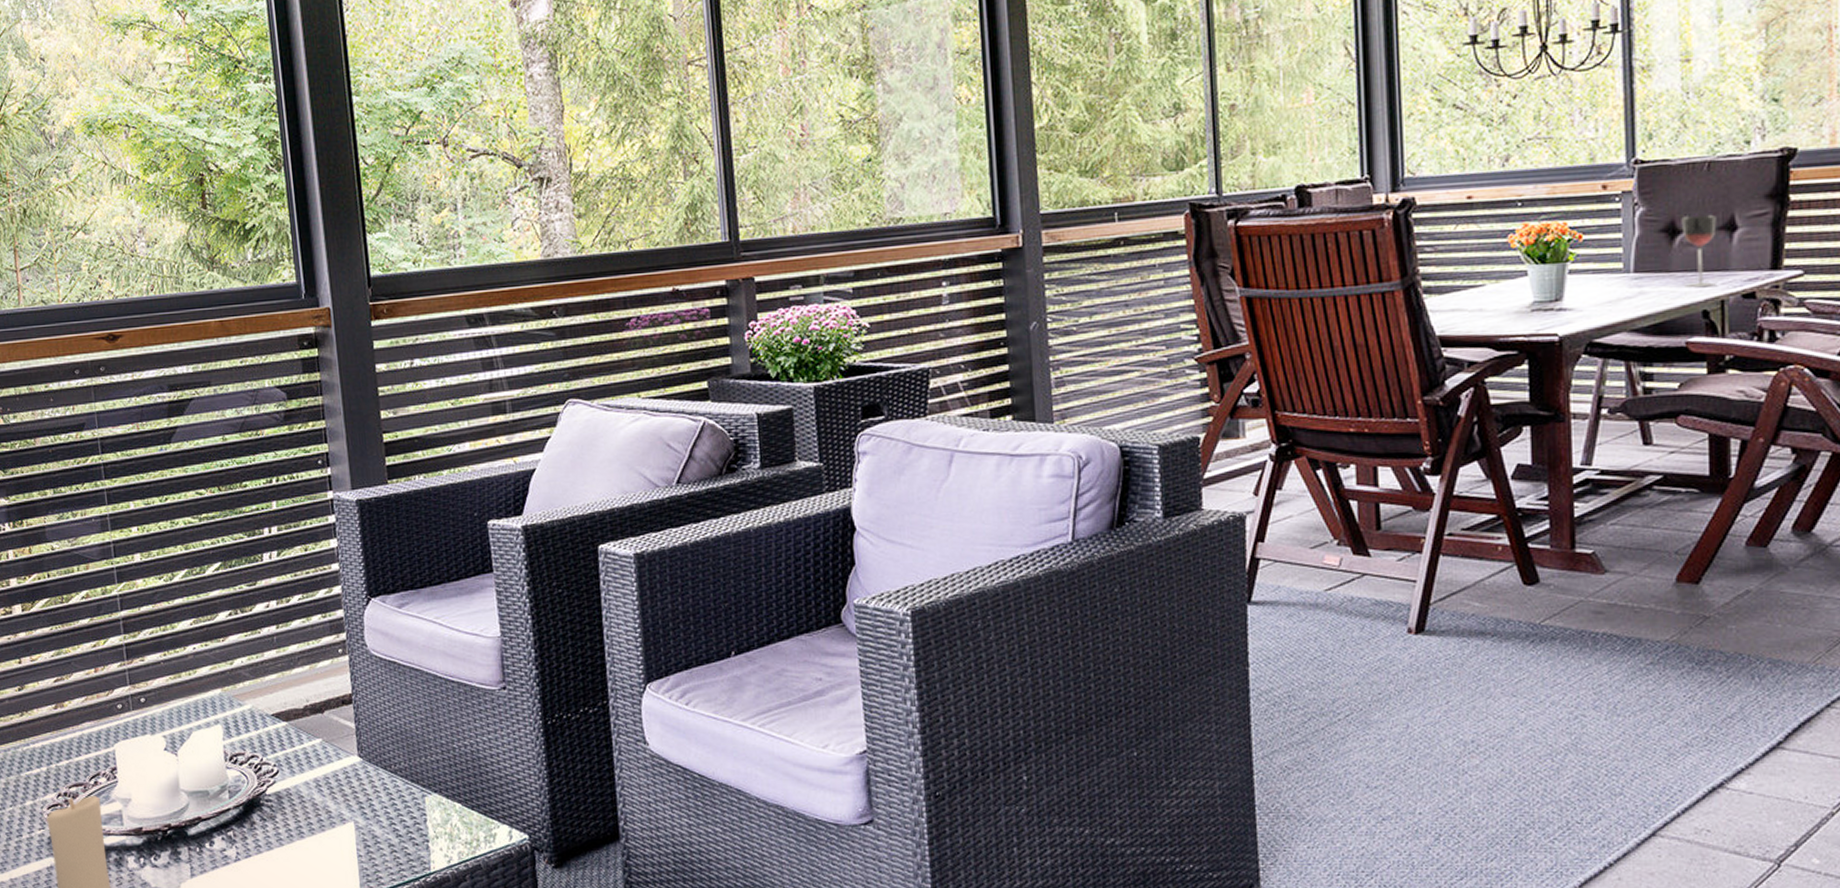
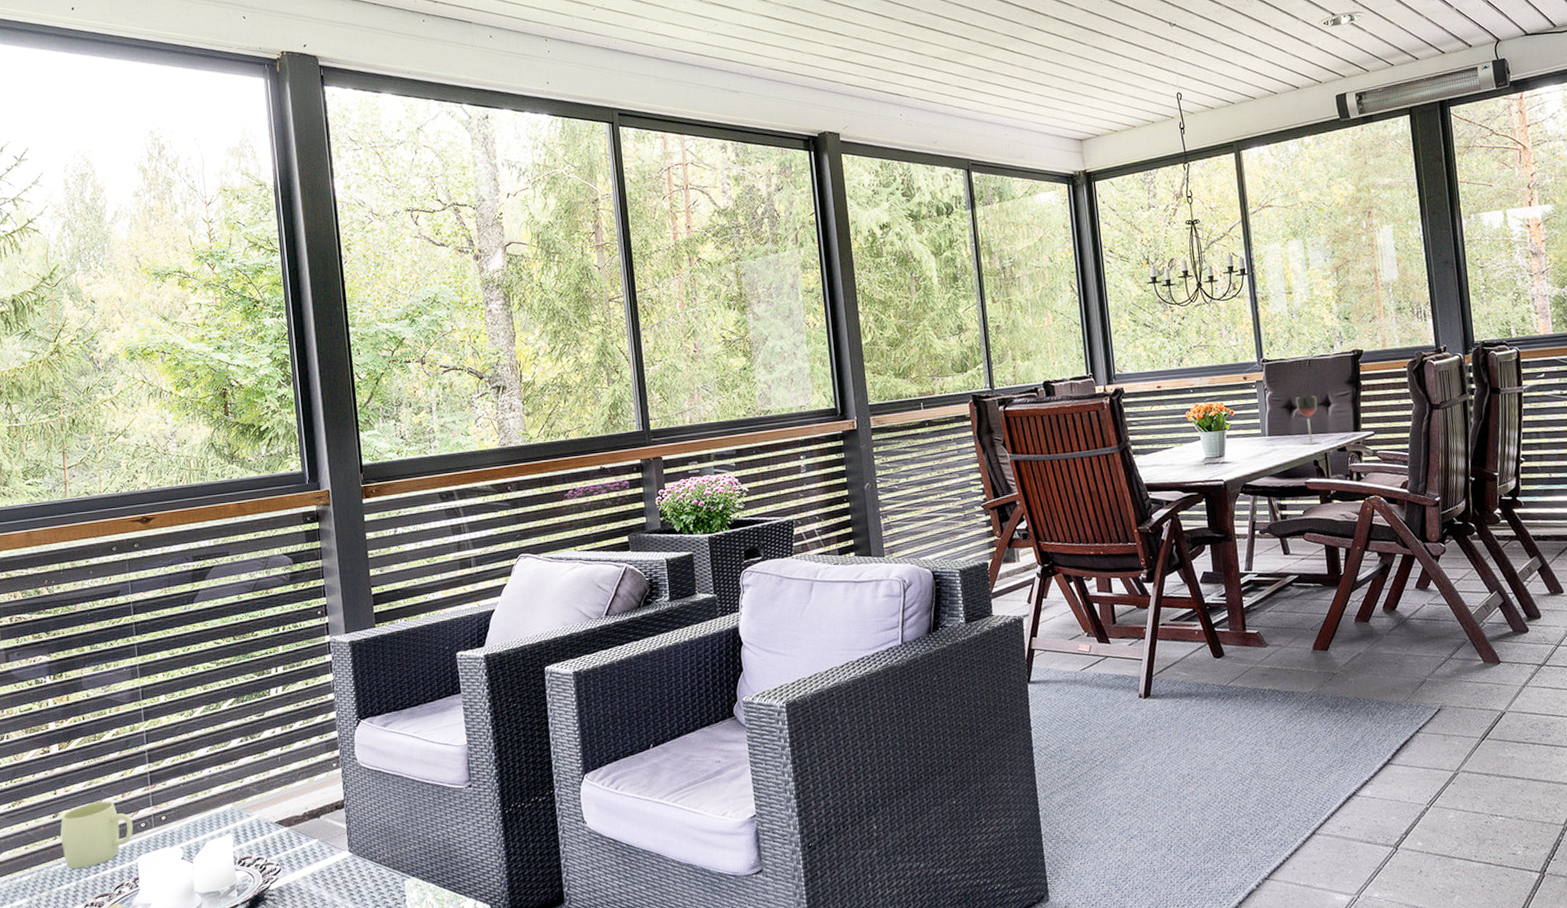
mug: none [27,675,109,751] -> present [60,801,134,869]

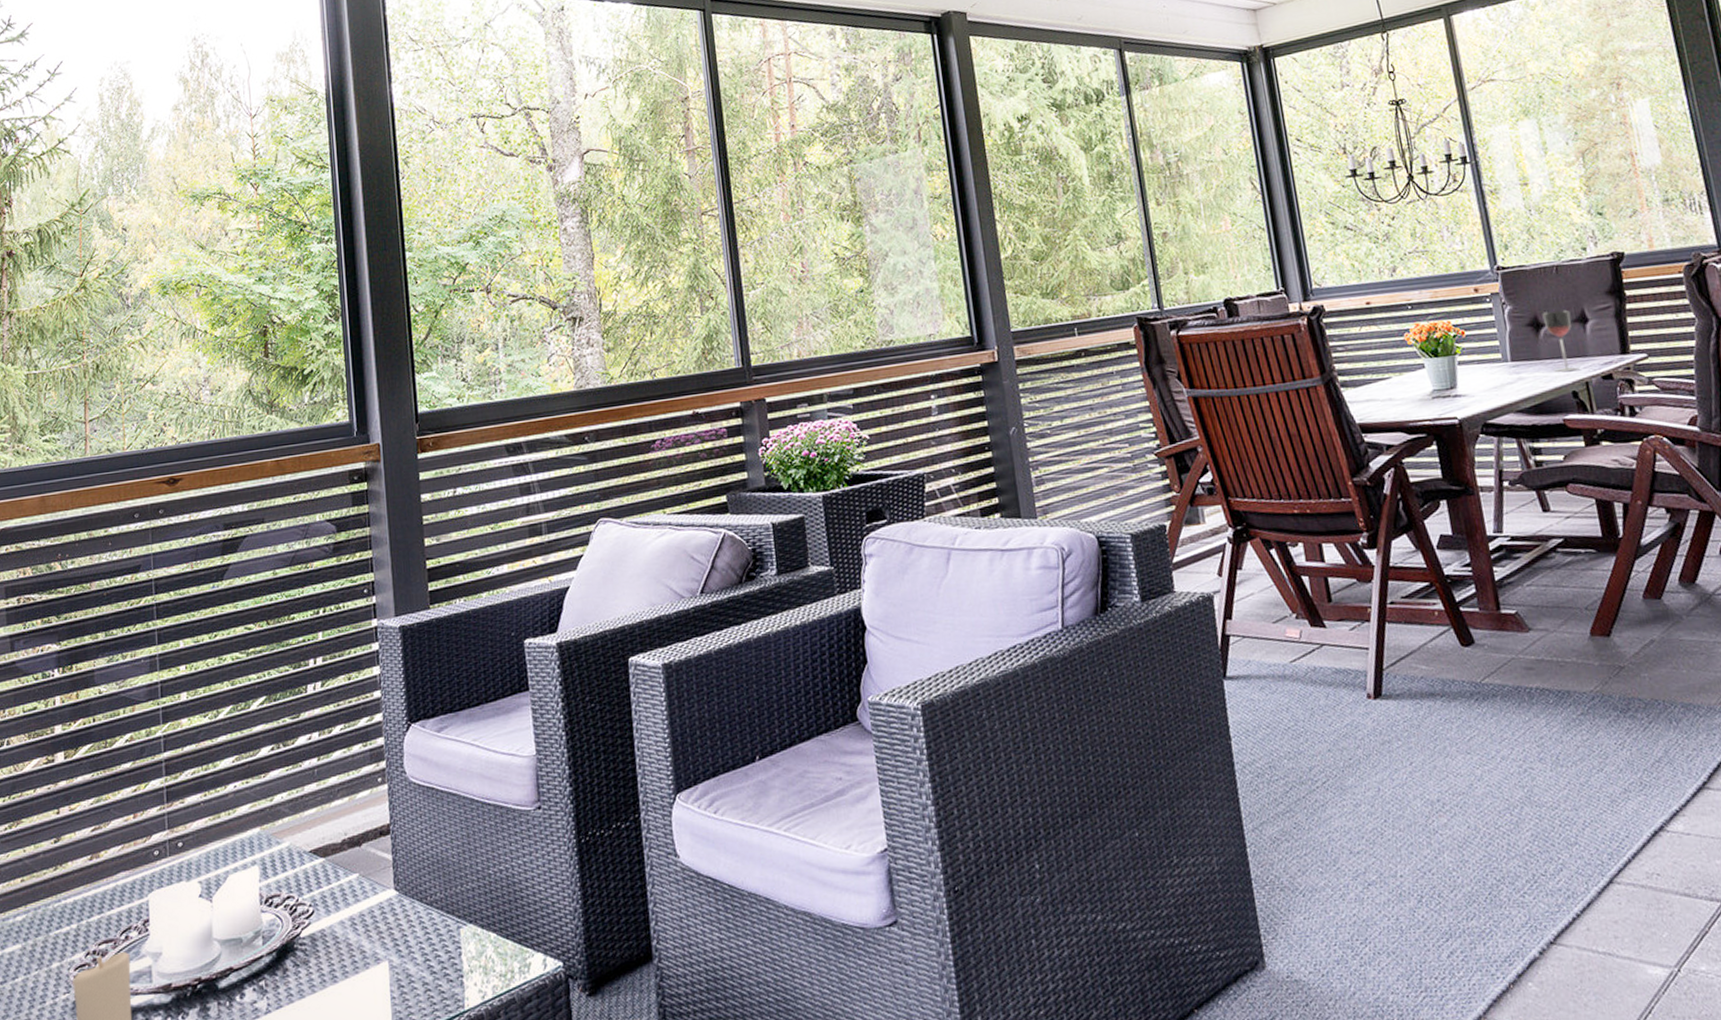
mug: present [60,801,134,869] -> none [62,822,146,907]

